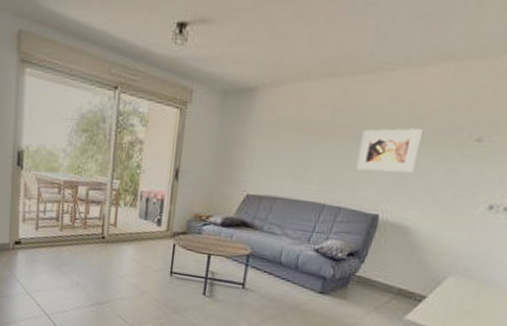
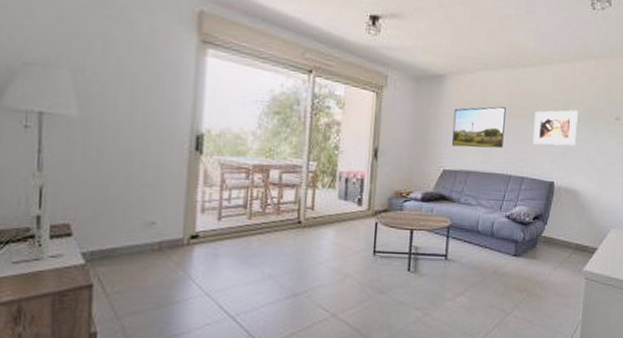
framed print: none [259,124,327,174] -> present [452,106,506,149]

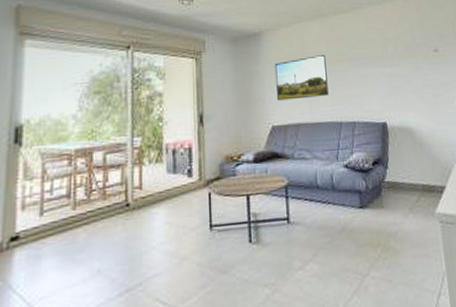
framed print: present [532,110,578,146] -> none [354,48,400,88]

